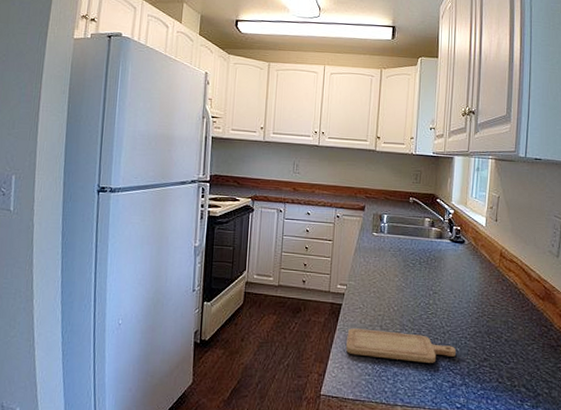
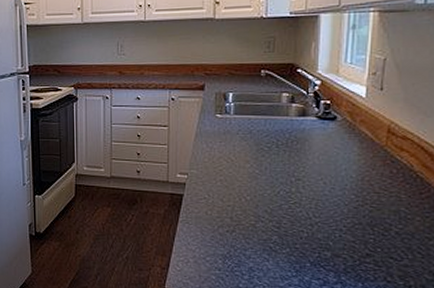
chopping board: present [346,328,456,363] -> none [191,220,327,258]

